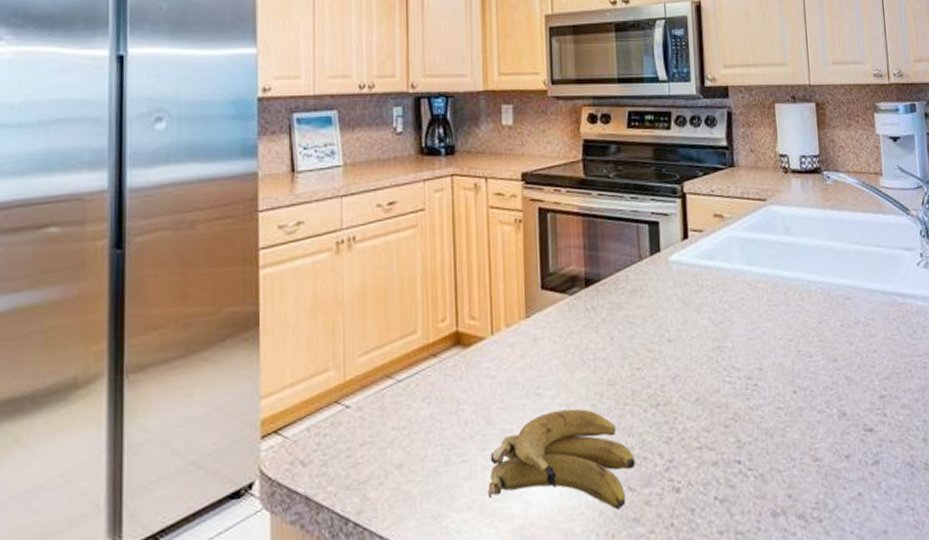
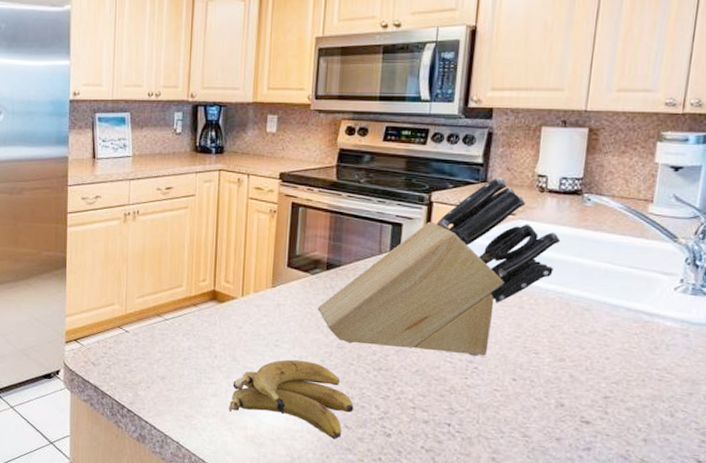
knife block: none [580,159,811,377] -> present [317,177,561,356]

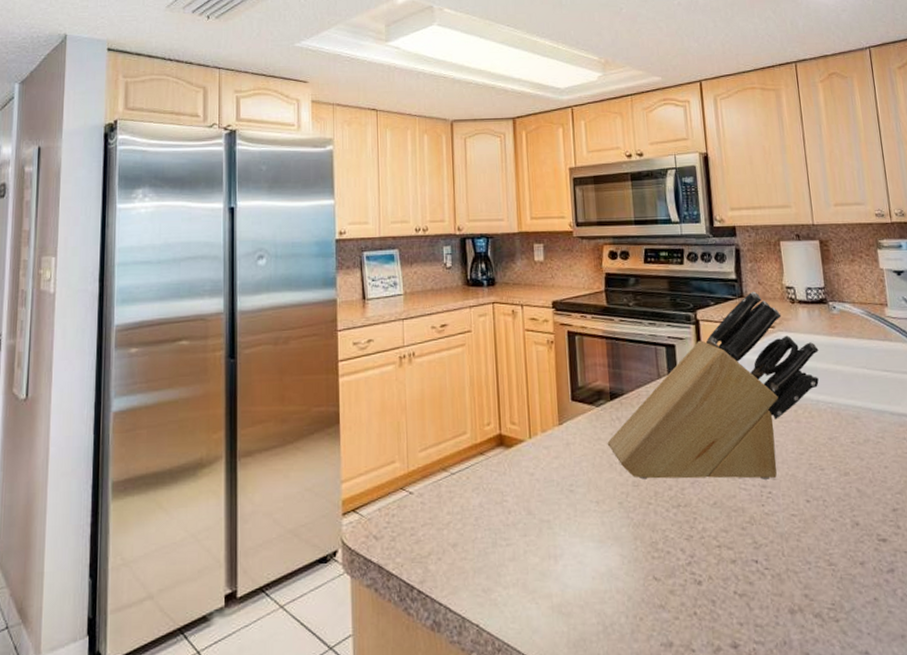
banana: present [229,359,354,439] -> none [529,505,660,596]

